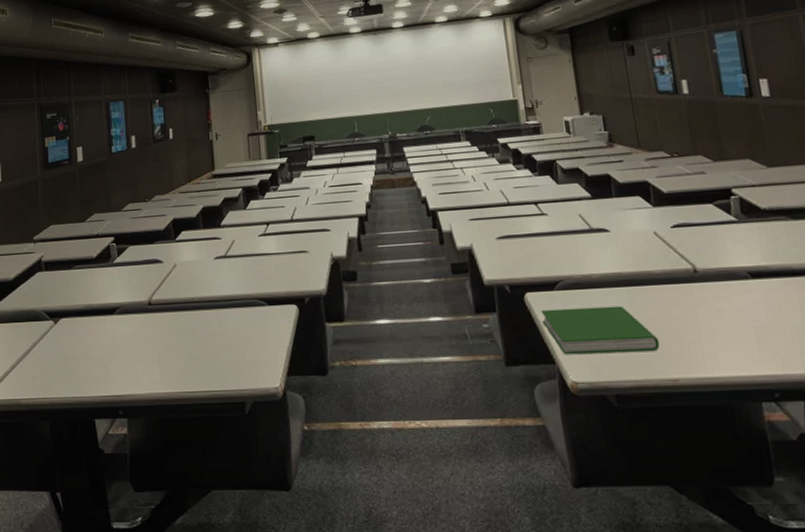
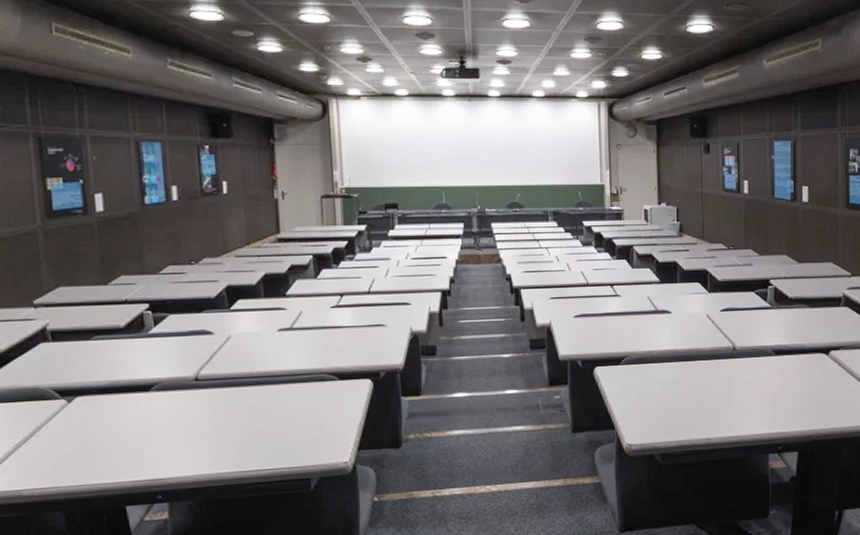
hardcover book: present [540,305,660,354] -> none [606,378,700,421]

